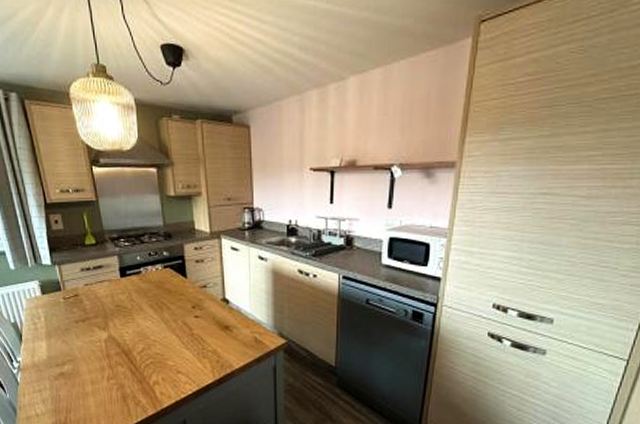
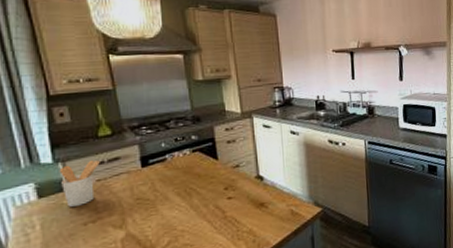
utensil holder: none [56,265,87,305] -> present [59,159,100,207]

